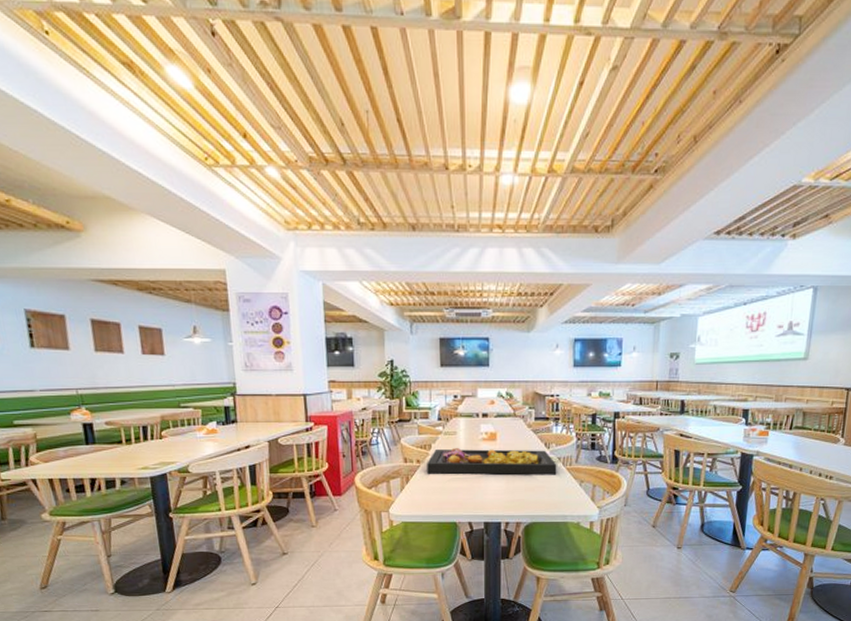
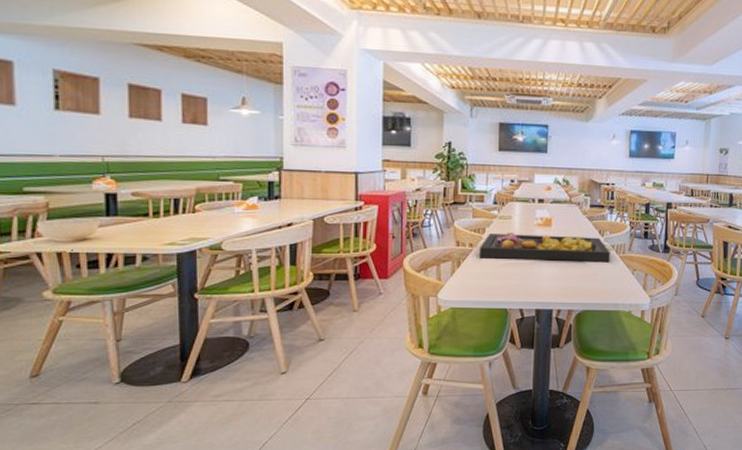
bowl: none [28,445,82,470] -> present [36,217,101,242]

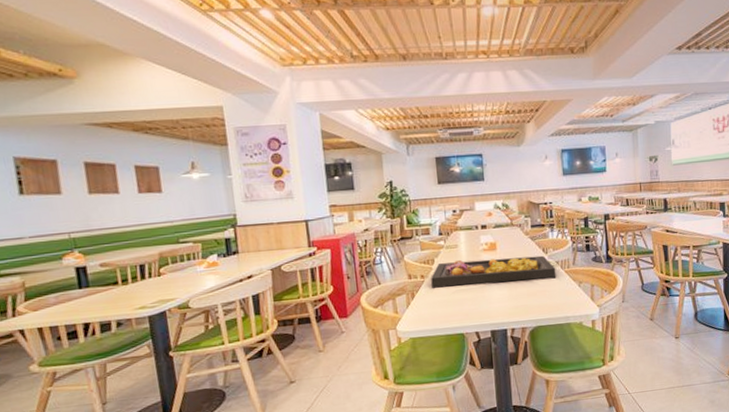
bowl: present [36,217,101,242] -> none [15,290,75,318]

